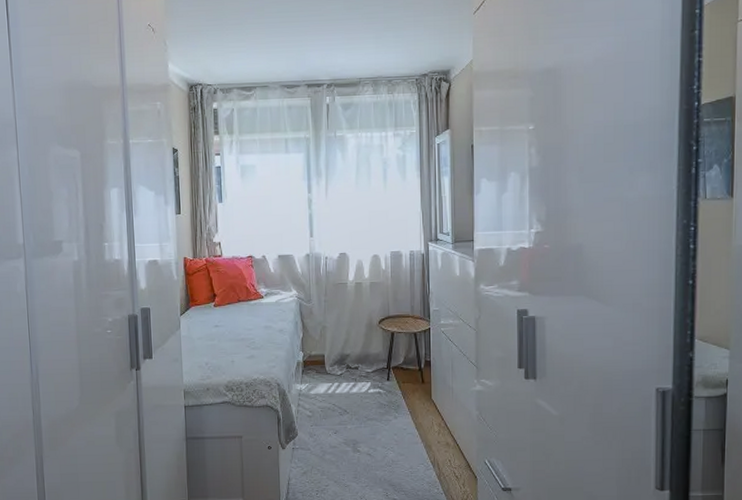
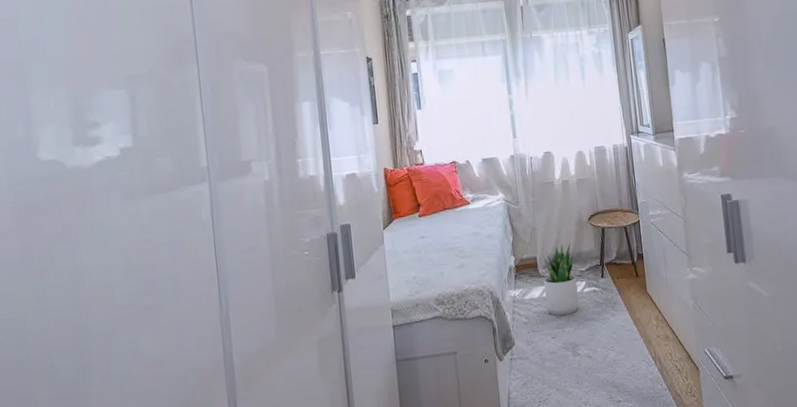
planter: none [329,344,363,413] -> present [543,243,579,316]

